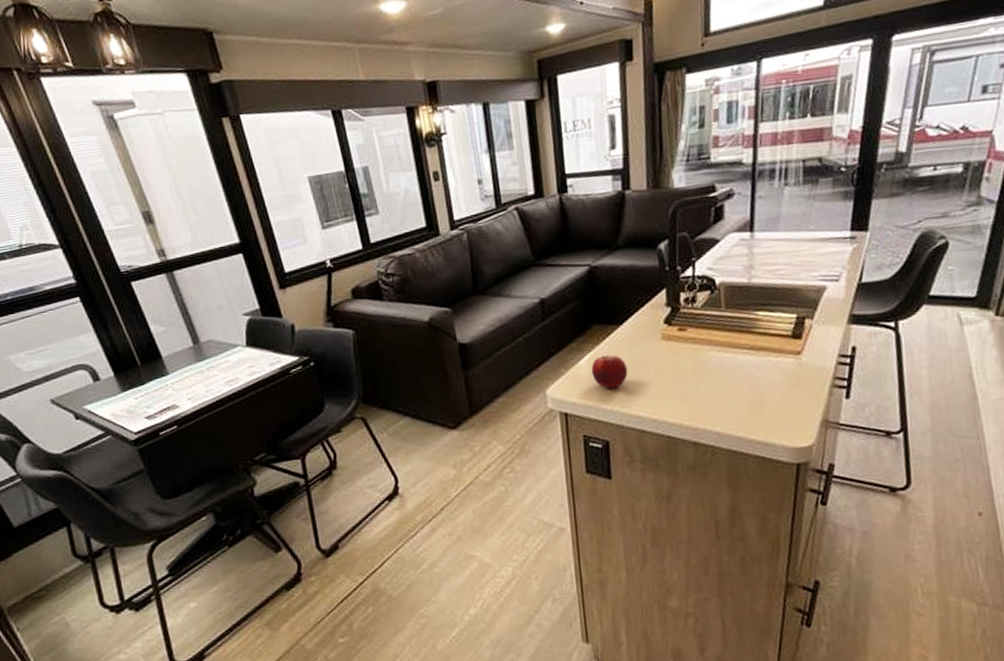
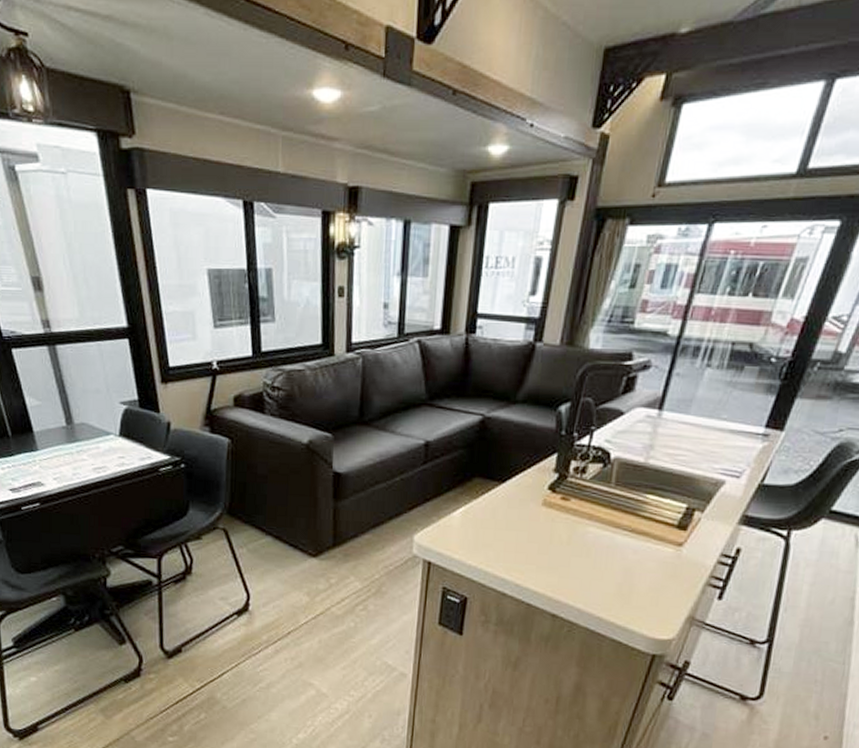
fruit: present [591,354,628,389] -> none [463,511,501,546]

